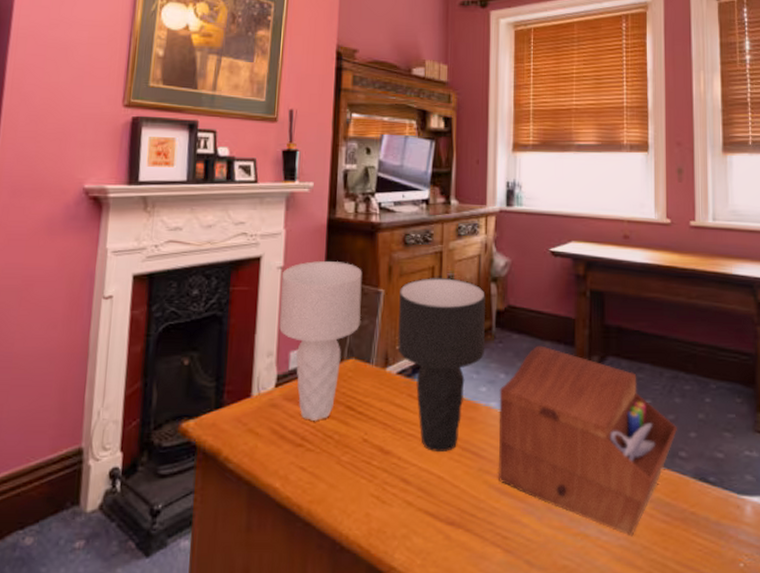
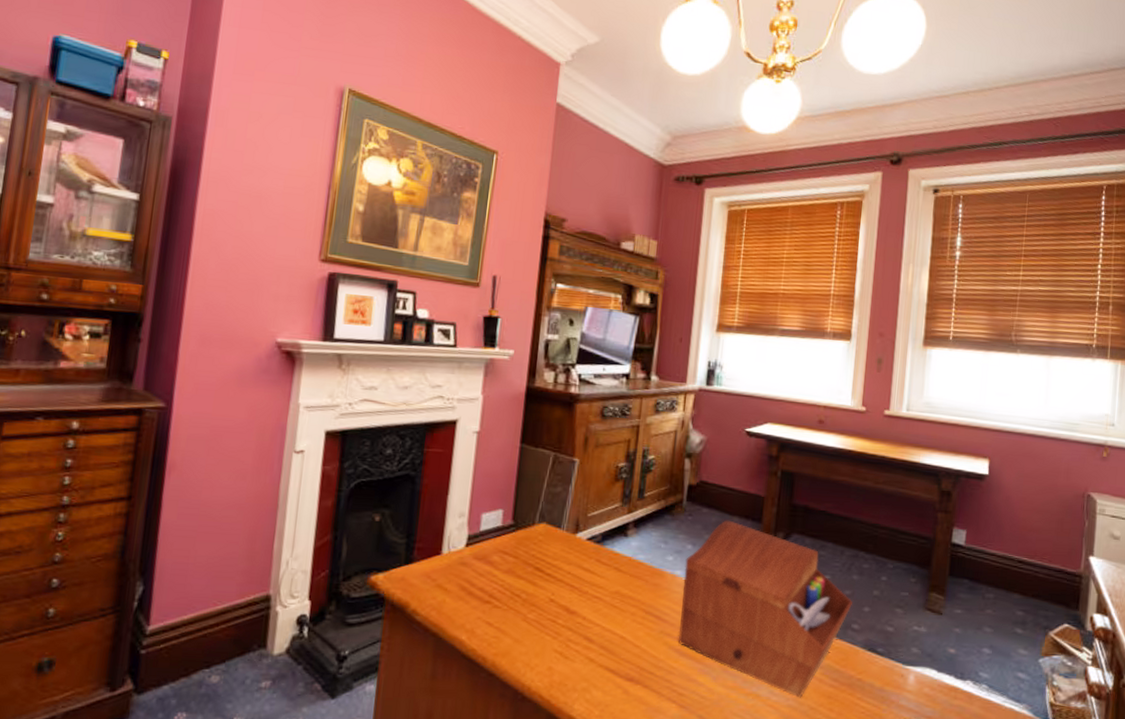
table lamp: present [279,261,486,453] -> none [472,428,679,615]

